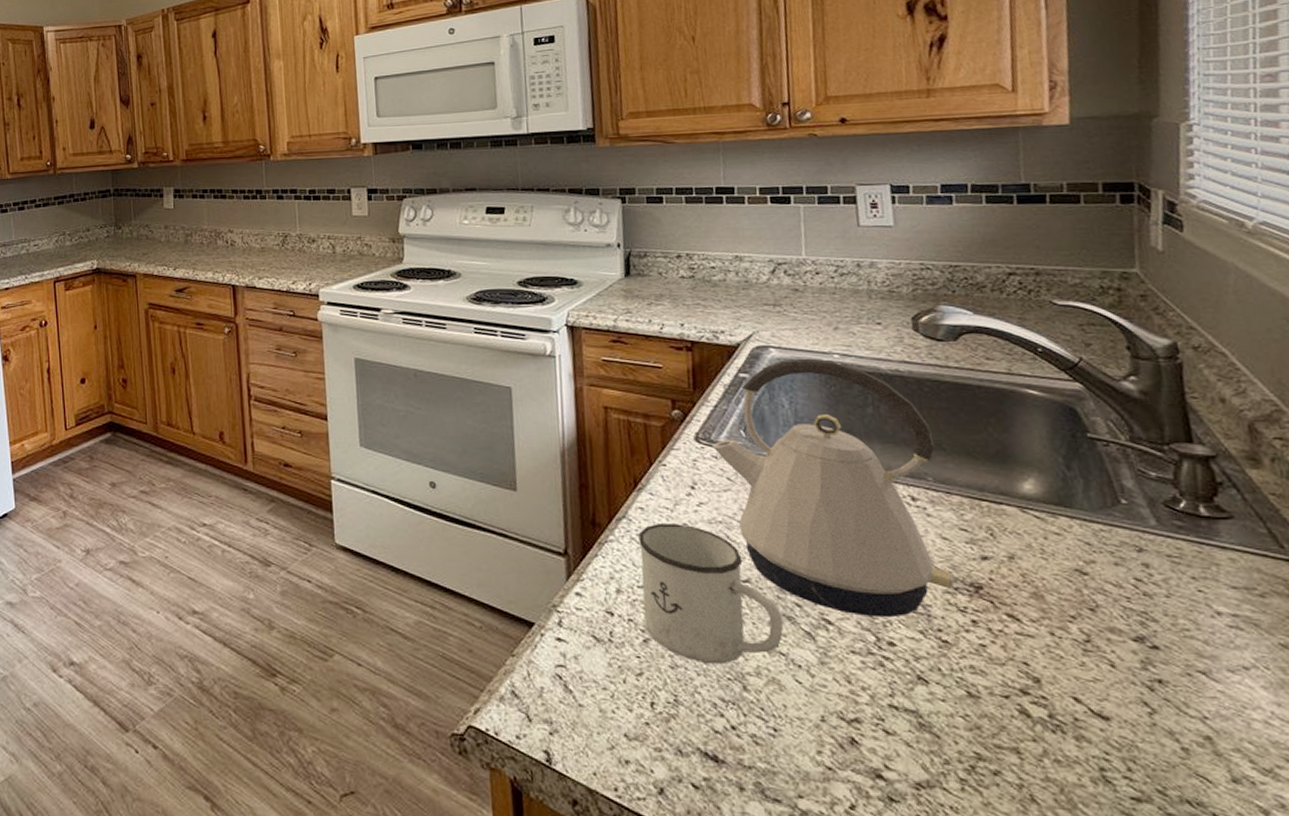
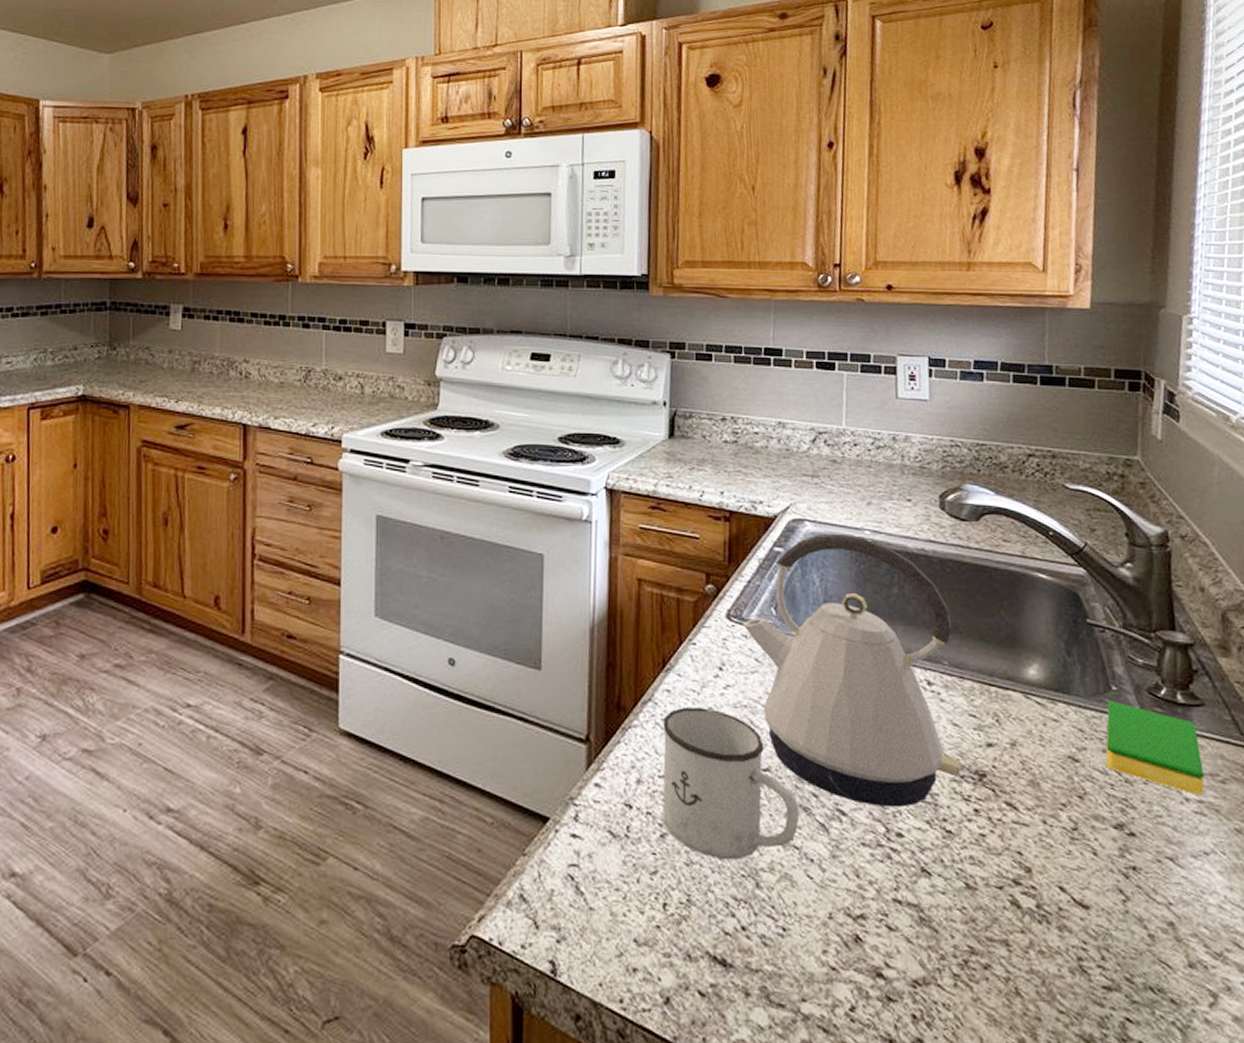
dish sponge: none [1116,514,1239,609] -> present [1105,701,1204,795]

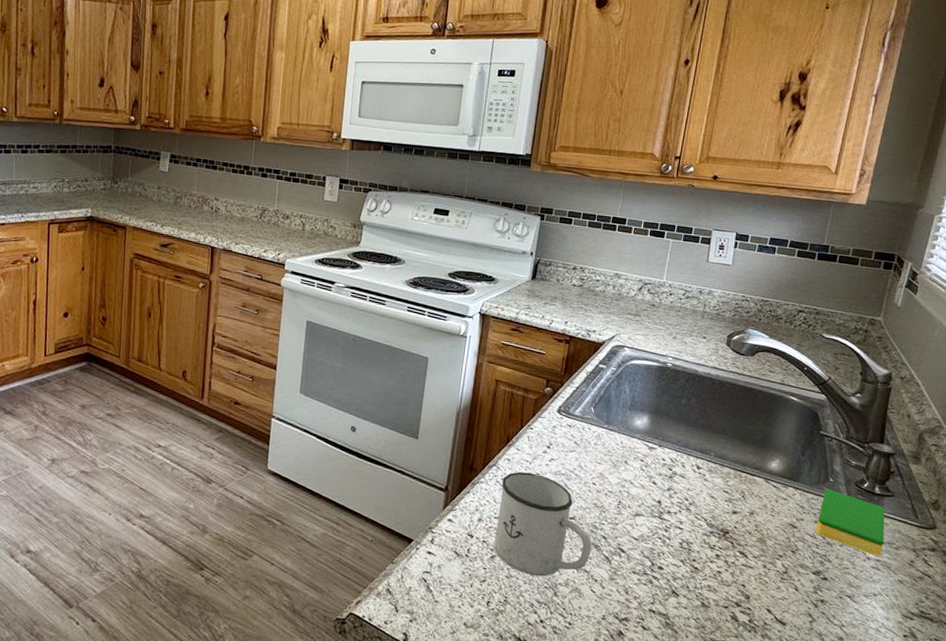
kettle: present [742,533,962,808] -> none [568,358,722,550]

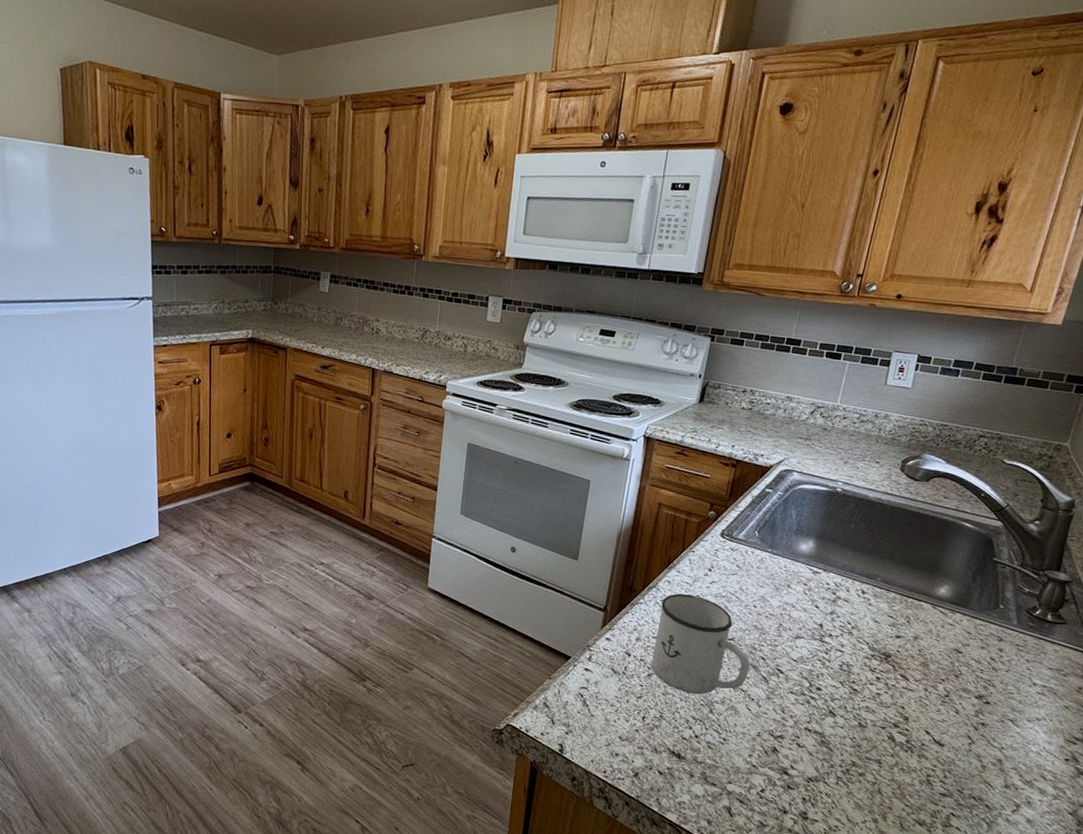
dish sponge: present [815,488,885,556] -> none [981,615,1056,682]

